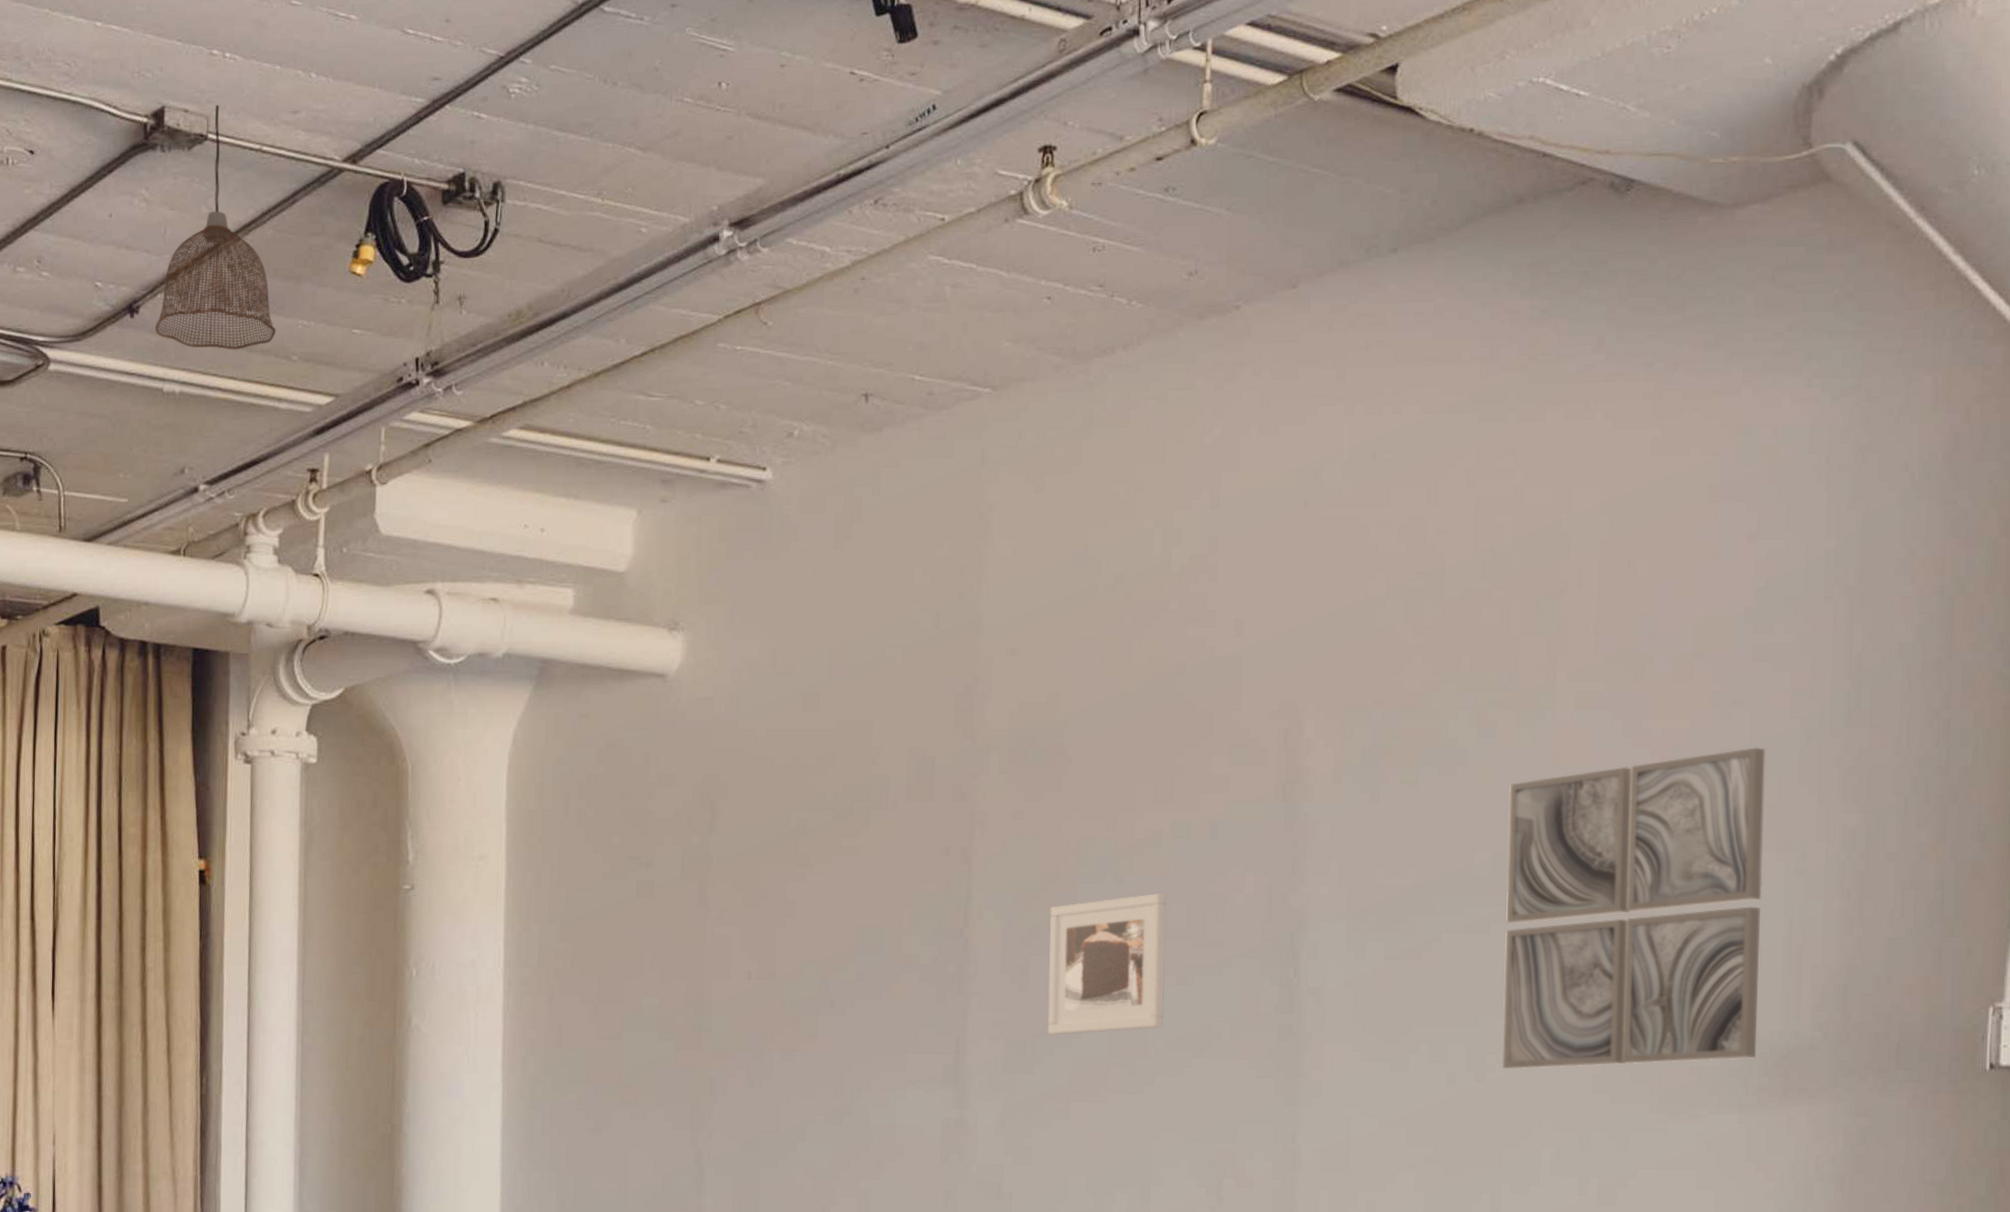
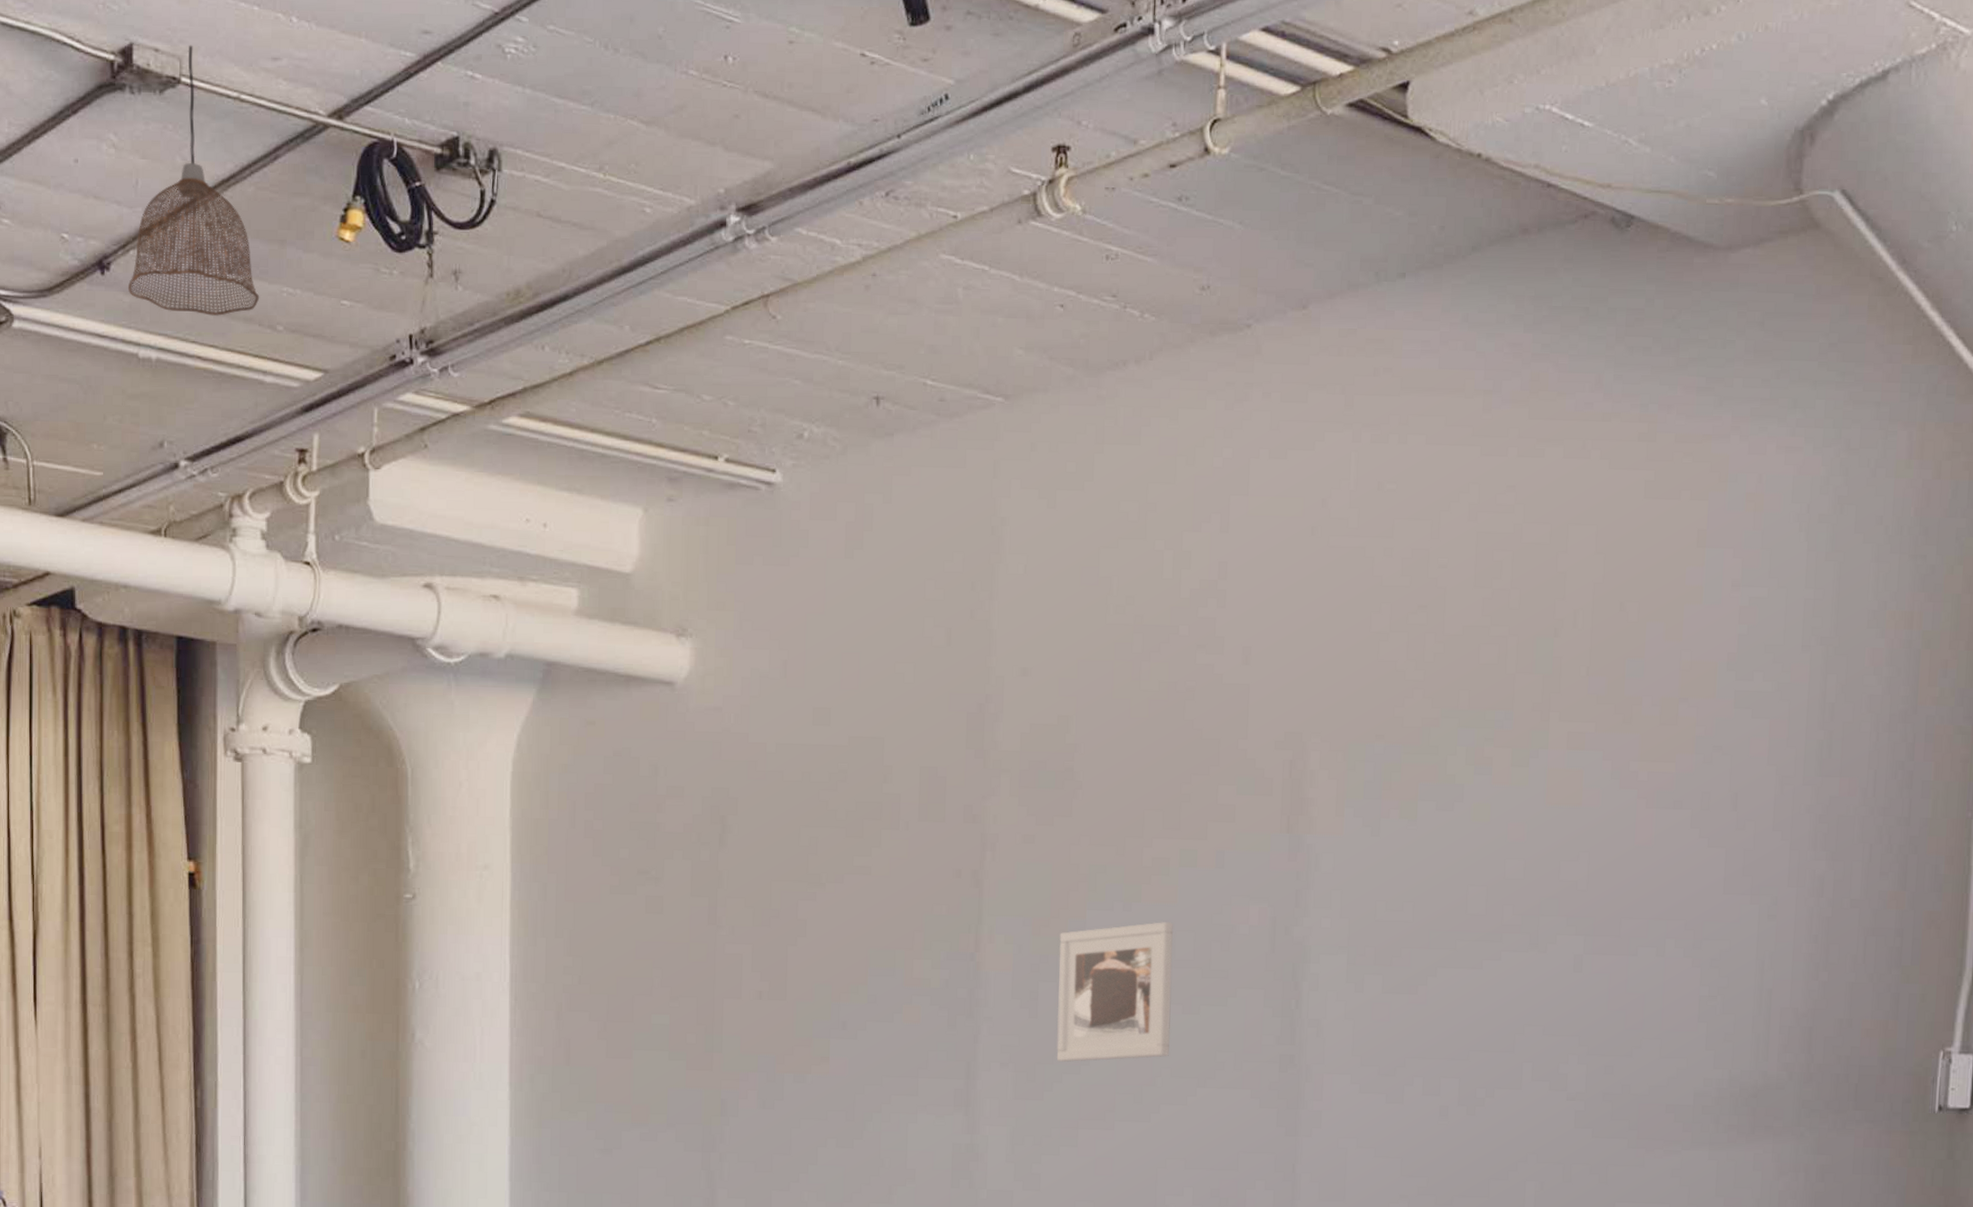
wall art: present [1501,747,1766,1070] -> none [1491,793,1743,1104]

